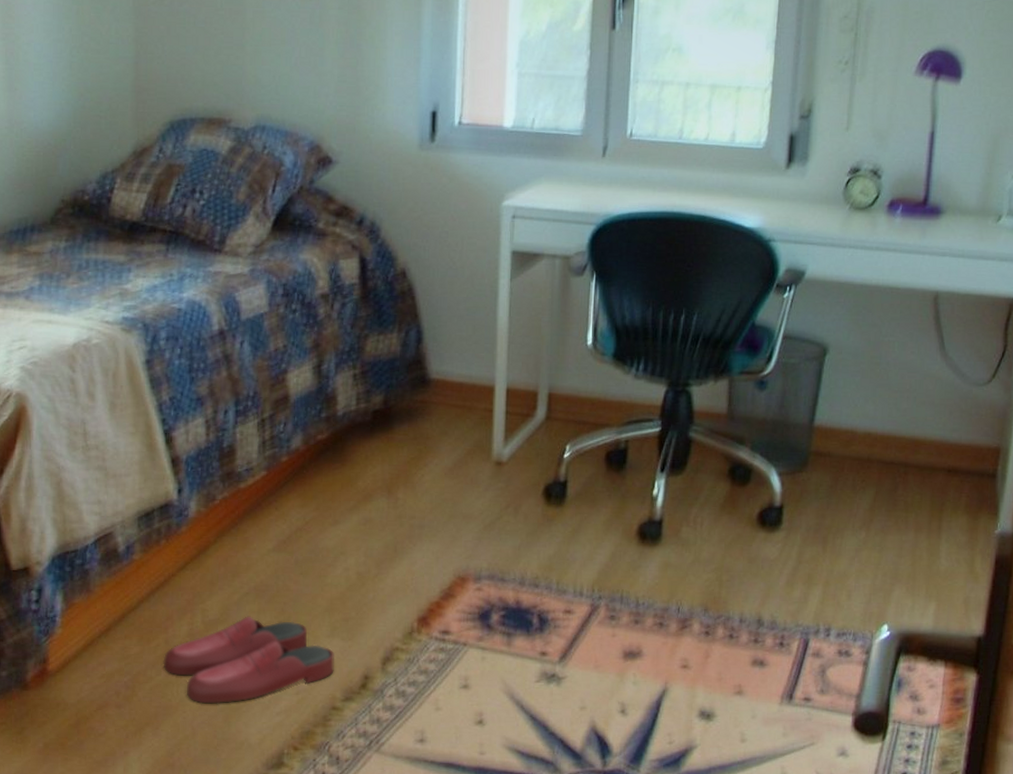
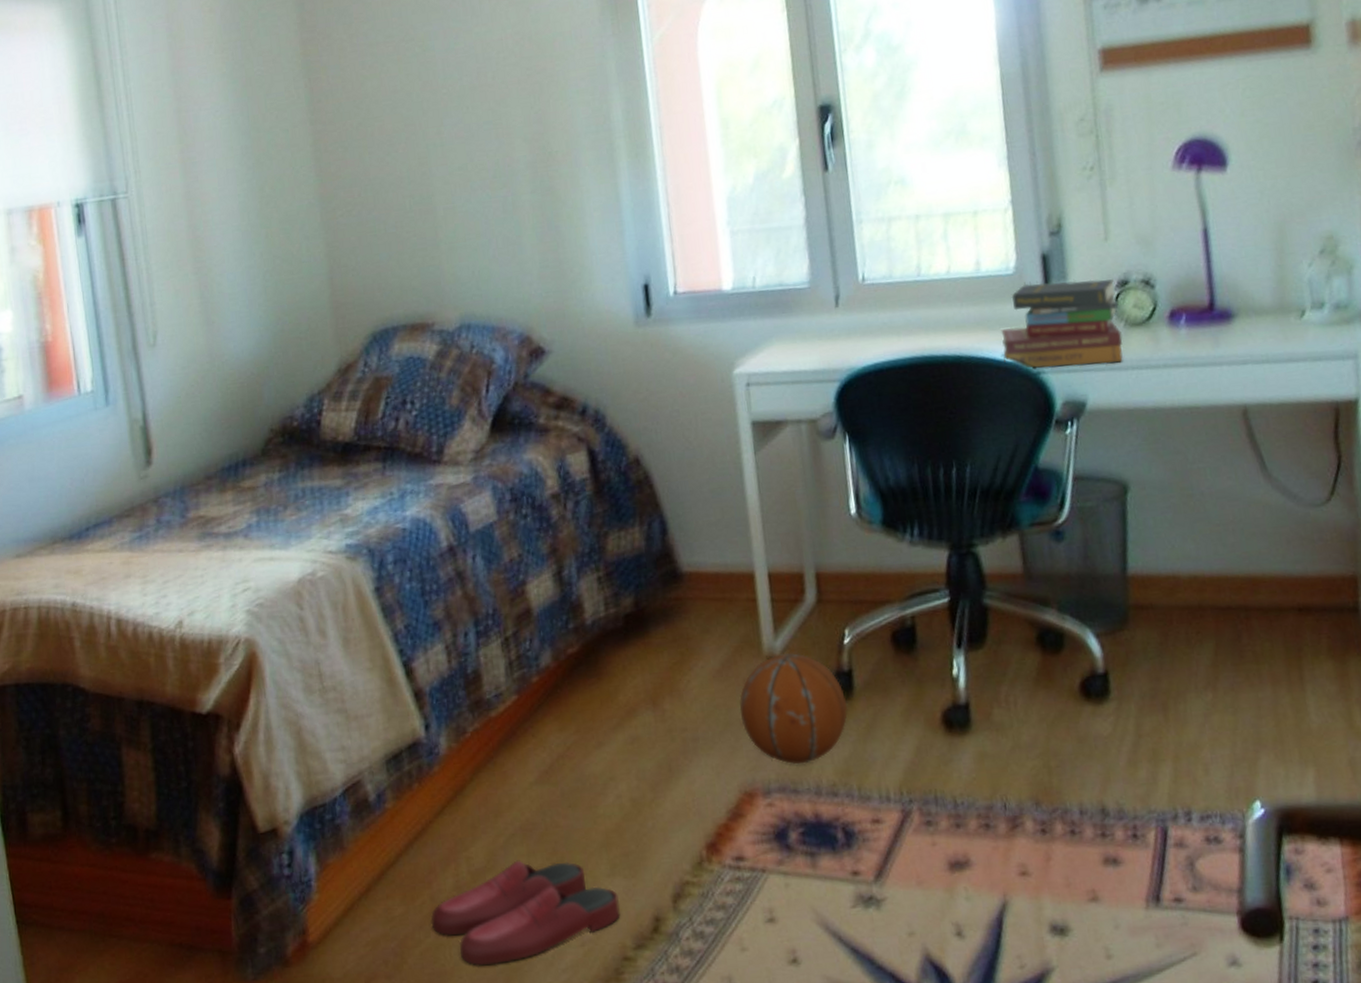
basketball: none [464,459,559,557] -> present [739,652,848,764]
books: none [742,160,847,240] -> present [1001,279,1123,368]

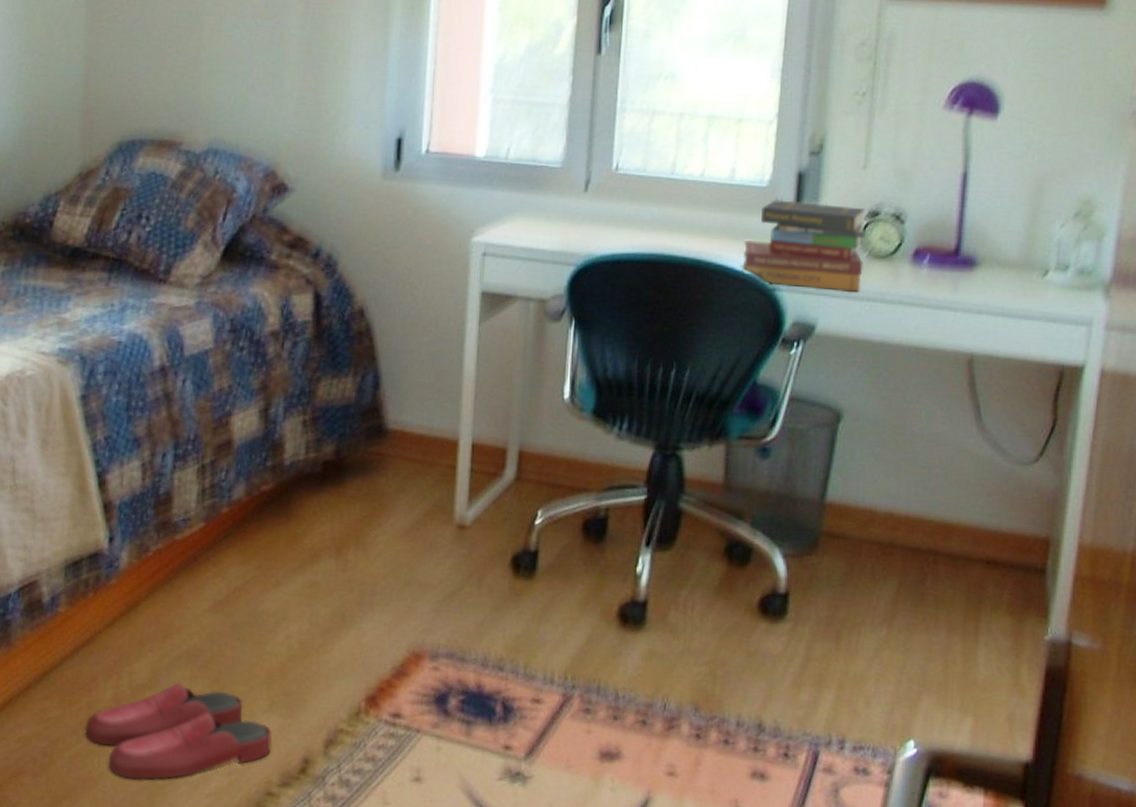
basketball: present [739,652,848,764] -> none [421,523,528,635]

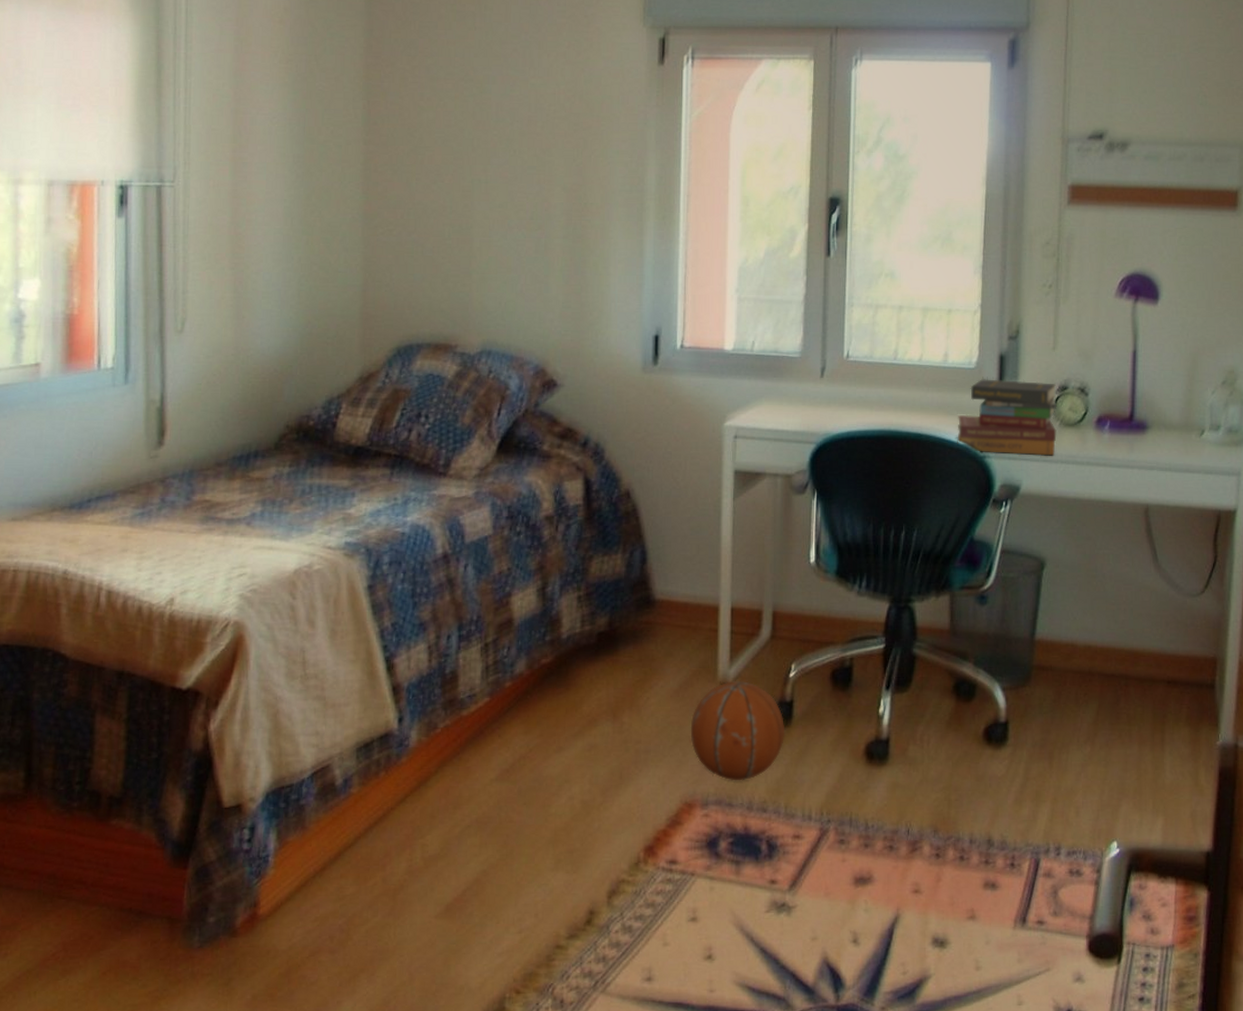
slippers: present [84,682,272,780] -> none [380,850,558,946]
basketball: none [421,523,528,635] -> present [690,680,786,781]

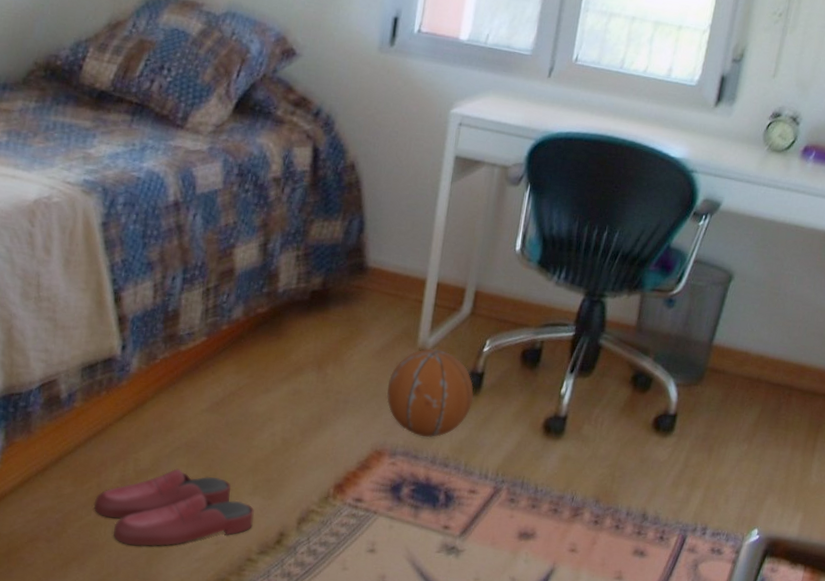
slippers: none [380,850,558,946] -> present [93,468,254,547]
books: present [957,379,1057,456] -> none [668,97,770,178]

